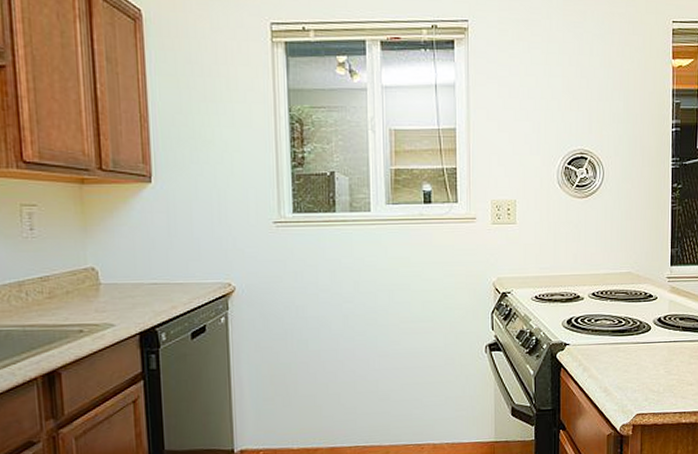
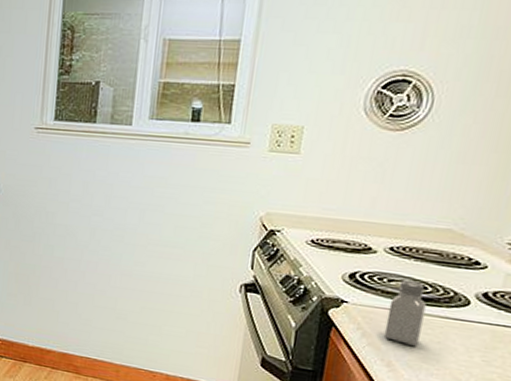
saltshaker: none [598,317,624,371] -> present [384,279,427,346]

